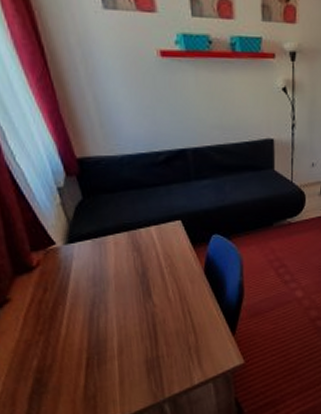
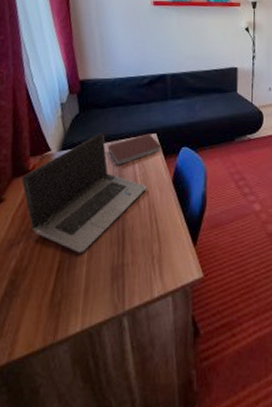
laptop computer: none [26,221,176,349] -> present [22,132,147,253]
notebook: none [124,221,188,259] -> present [107,134,161,167]

